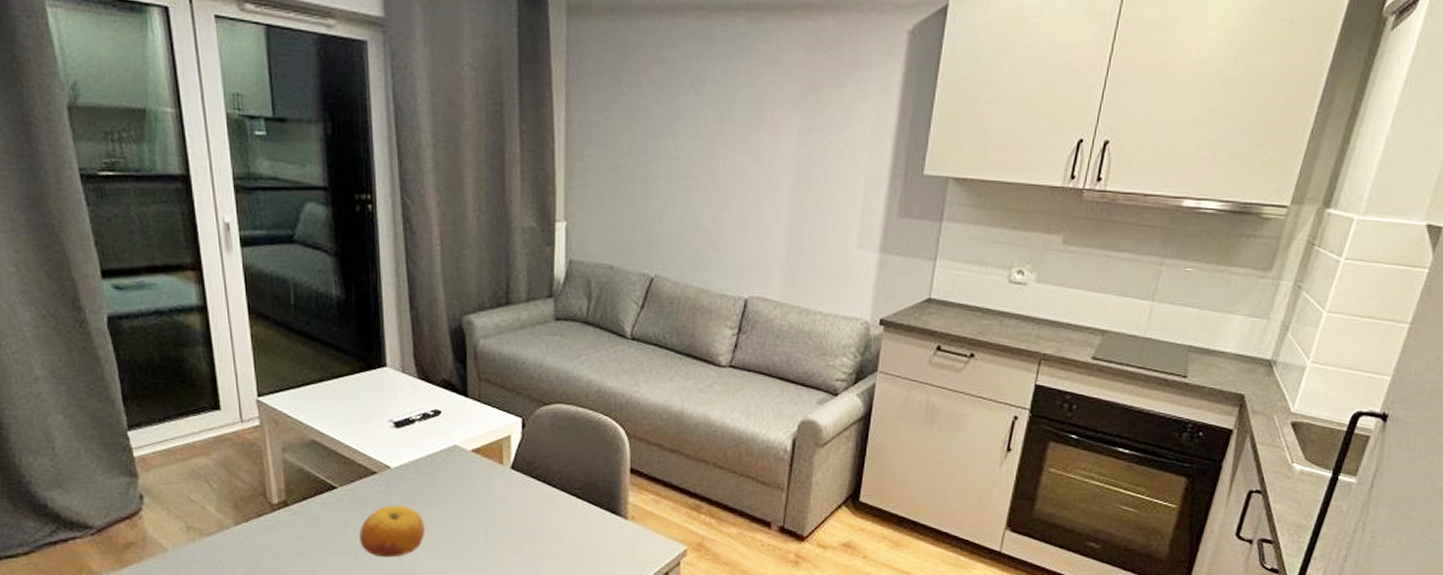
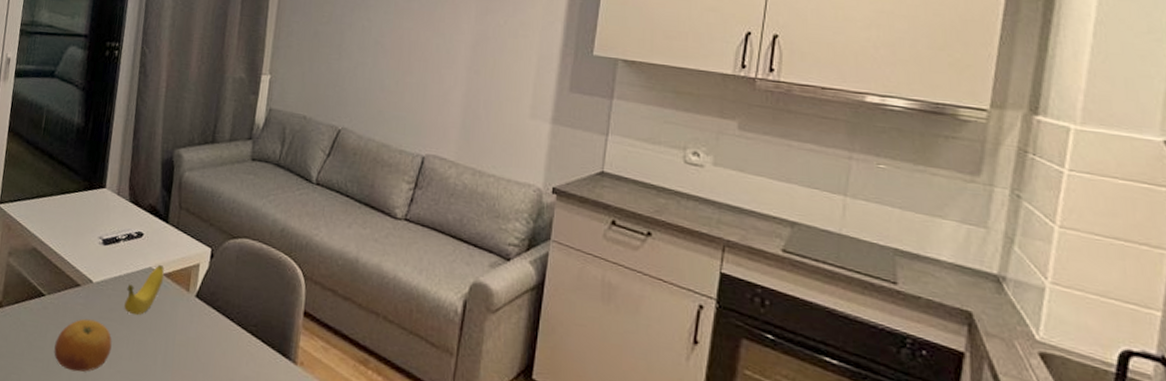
banana: none [432,442,473,495] -> present [124,265,164,316]

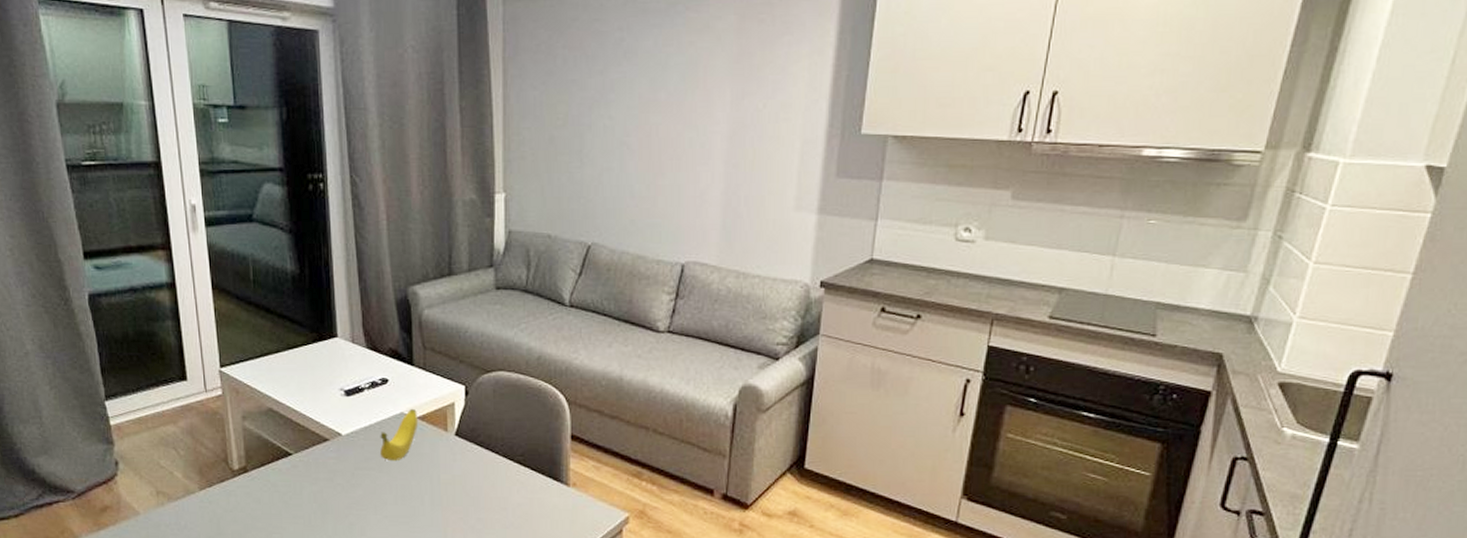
fruit: present [54,318,112,372] -> none [313,471,374,523]

